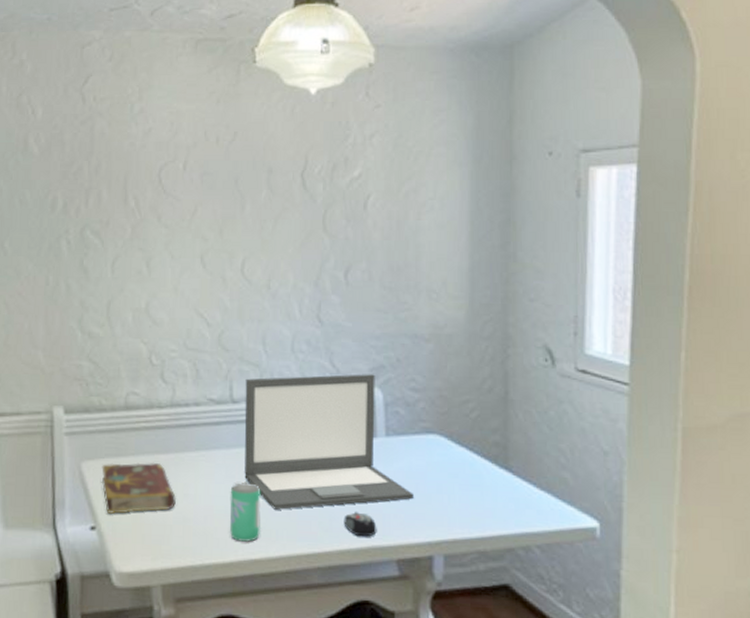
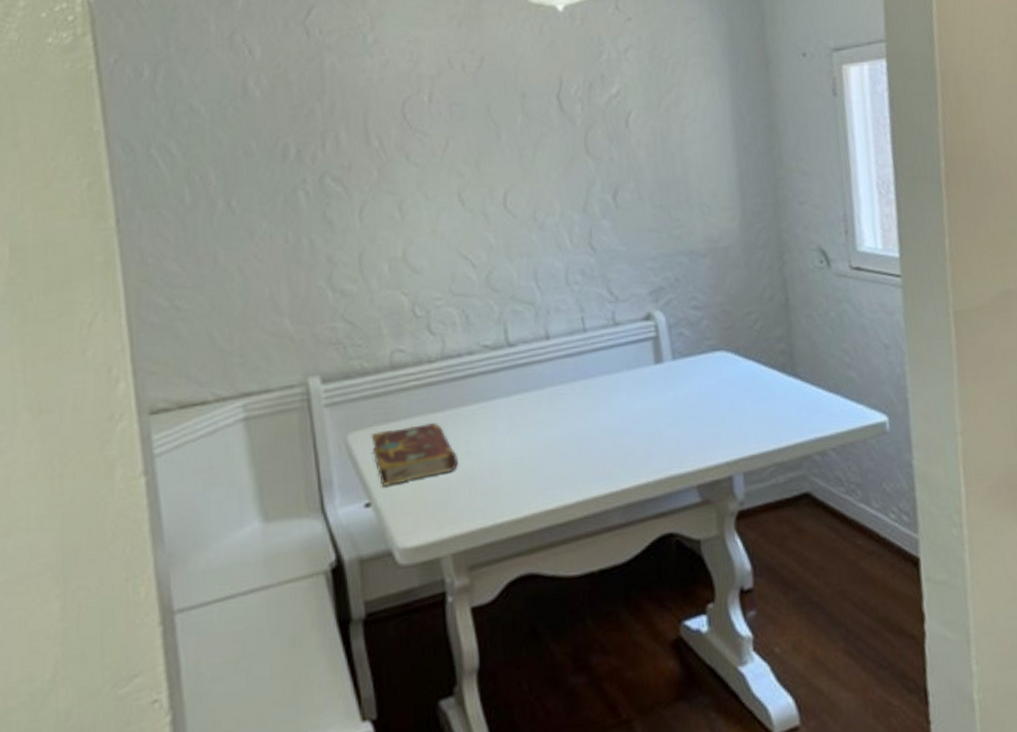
beverage can: present [229,482,261,542] -> none [516,428,553,494]
laptop: present [244,374,414,510] -> none [520,297,707,454]
computer mouse: present [343,511,377,537] -> none [638,441,674,468]

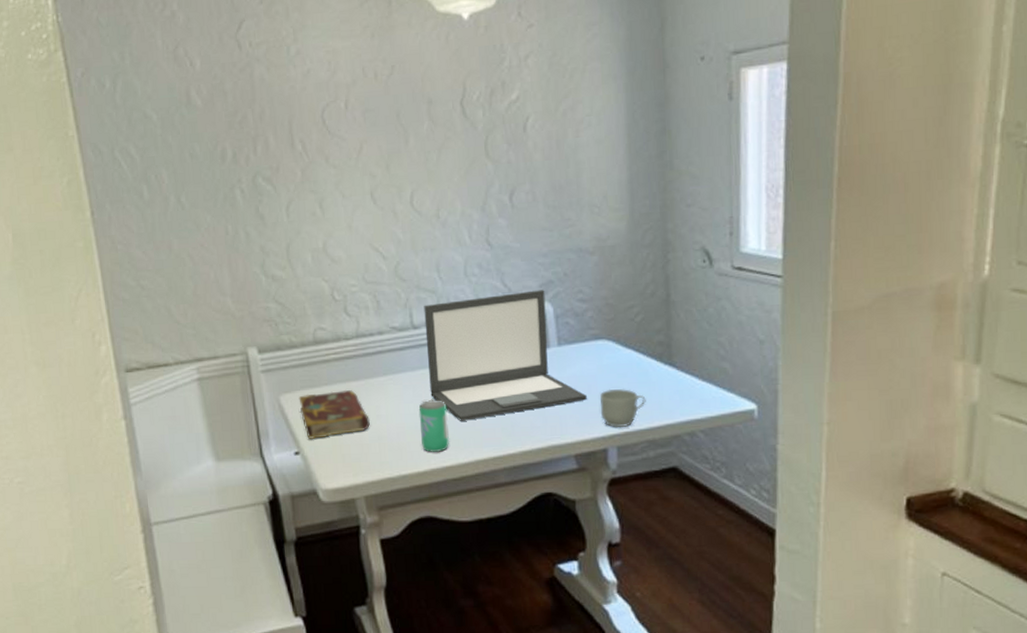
beverage can: none [516,428,553,494] -> present [418,399,449,452]
laptop: none [520,297,707,454] -> present [424,290,587,421]
mug: none [720,405,772,452] -> present [599,388,646,428]

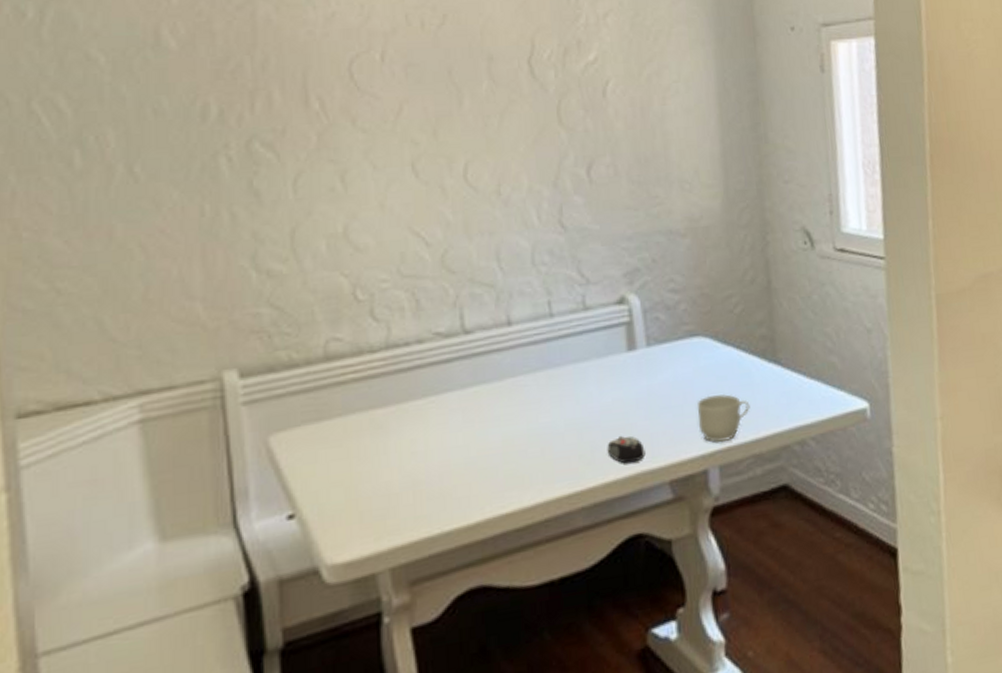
book: present [298,389,370,440] -> none [298,420,401,496]
beverage can: present [418,399,449,452] -> none [469,424,510,497]
laptop: present [424,290,587,421] -> none [479,279,682,451]
computer mouse: none [524,415,555,438] -> present [607,435,646,464]

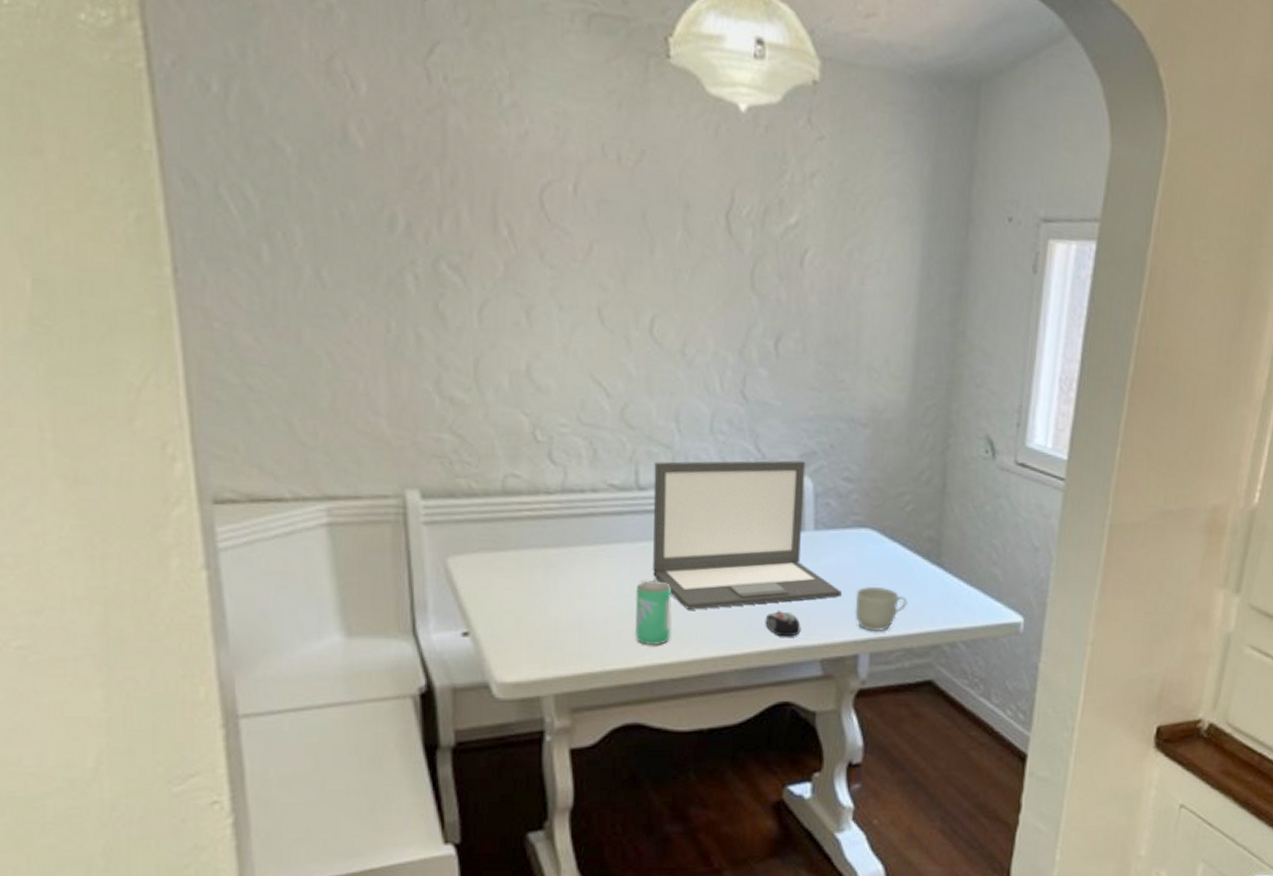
beverage can: none [469,424,510,497] -> present [635,579,672,645]
laptop: none [479,279,682,451] -> present [653,460,842,610]

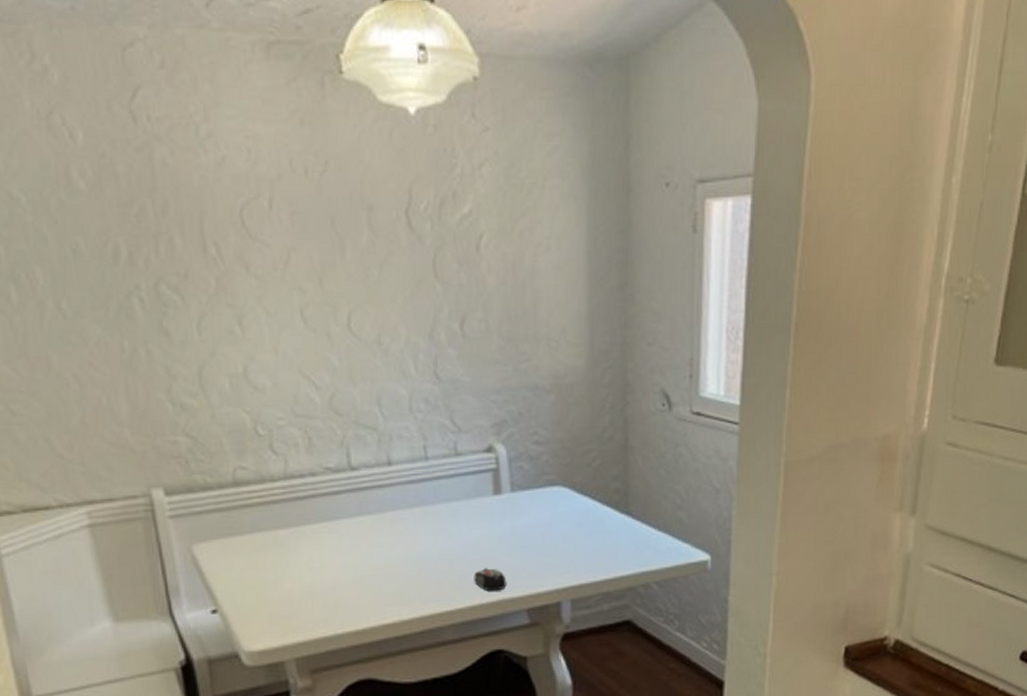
beverage can: present [635,579,672,645] -> none [357,549,392,608]
laptop: present [653,460,842,610] -> none [363,430,541,574]
mug: present [855,586,908,632] -> none [553,538,601,581]

